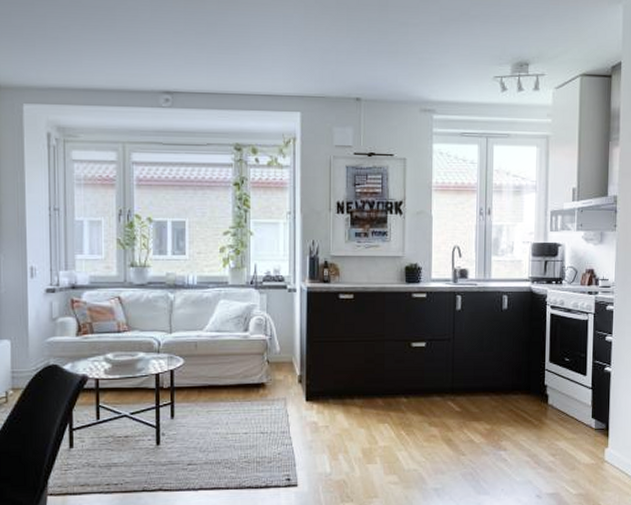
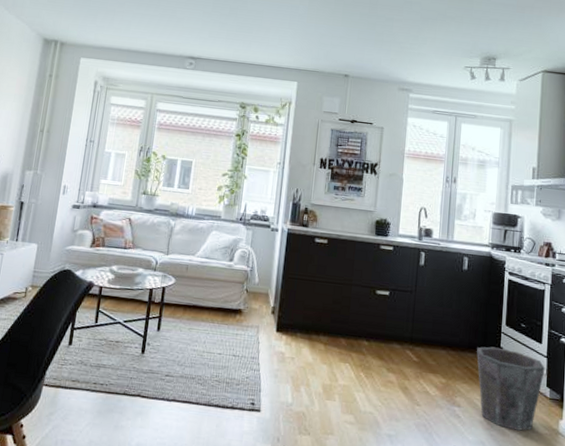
waste bin: none [521,385,590,465] -> present [477,346,545,431]

